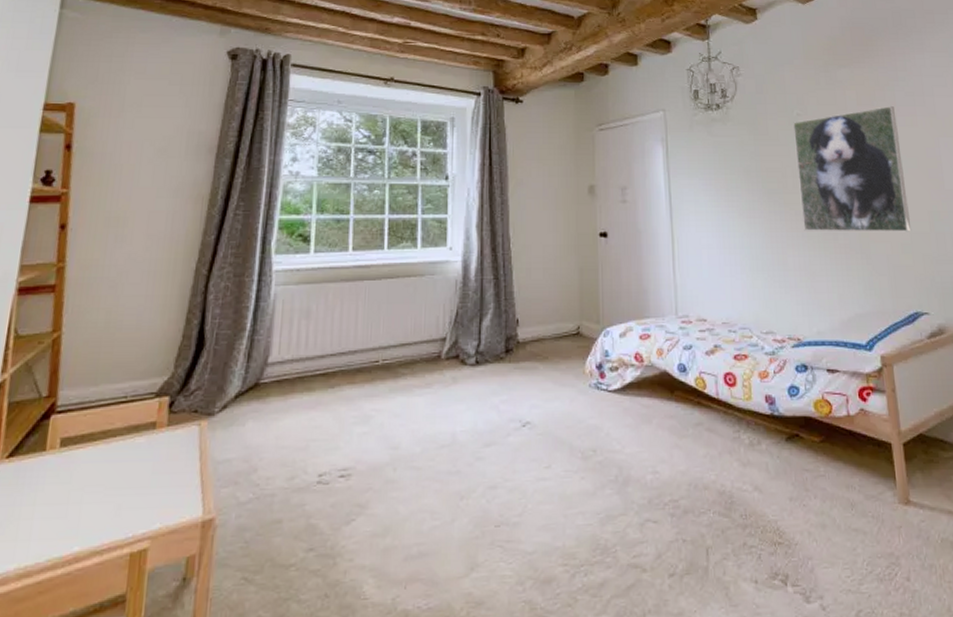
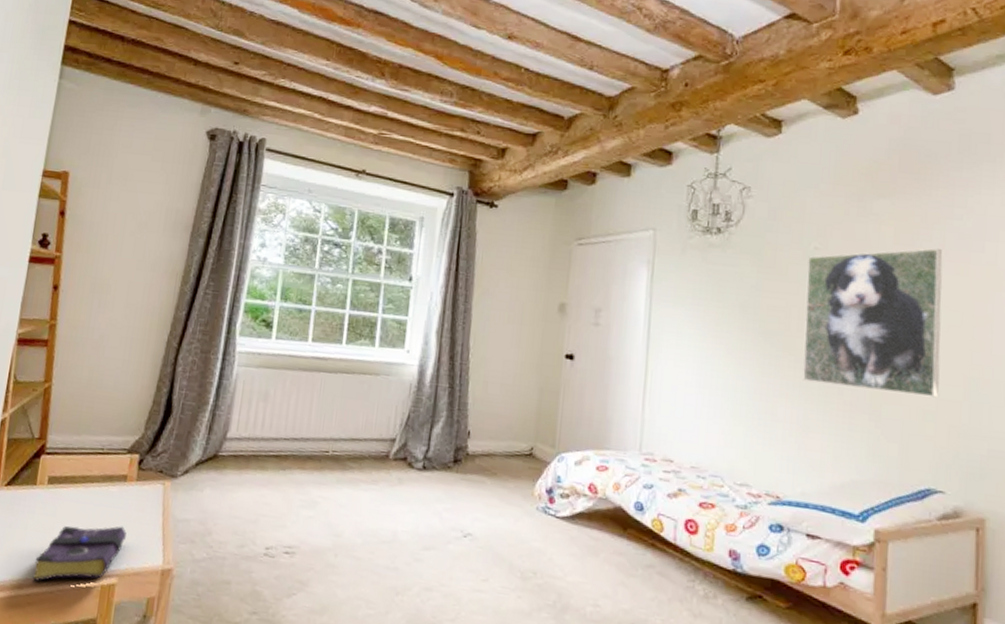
book: none [45,480,158,566] -> present [33,526,127,582]

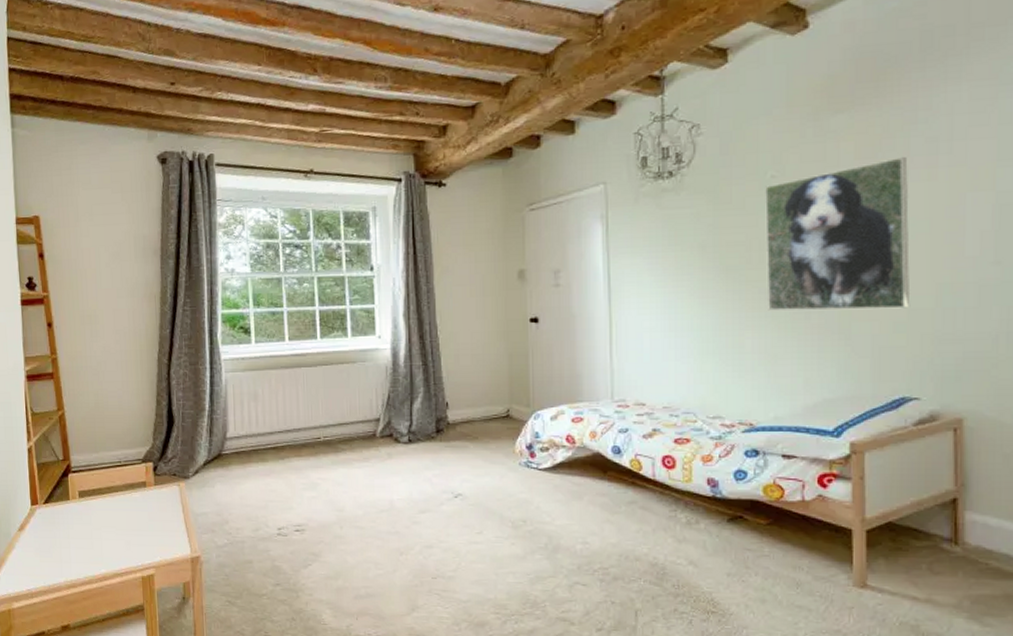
book: present [33,526,127,582] -> none [83,525,155,581]

